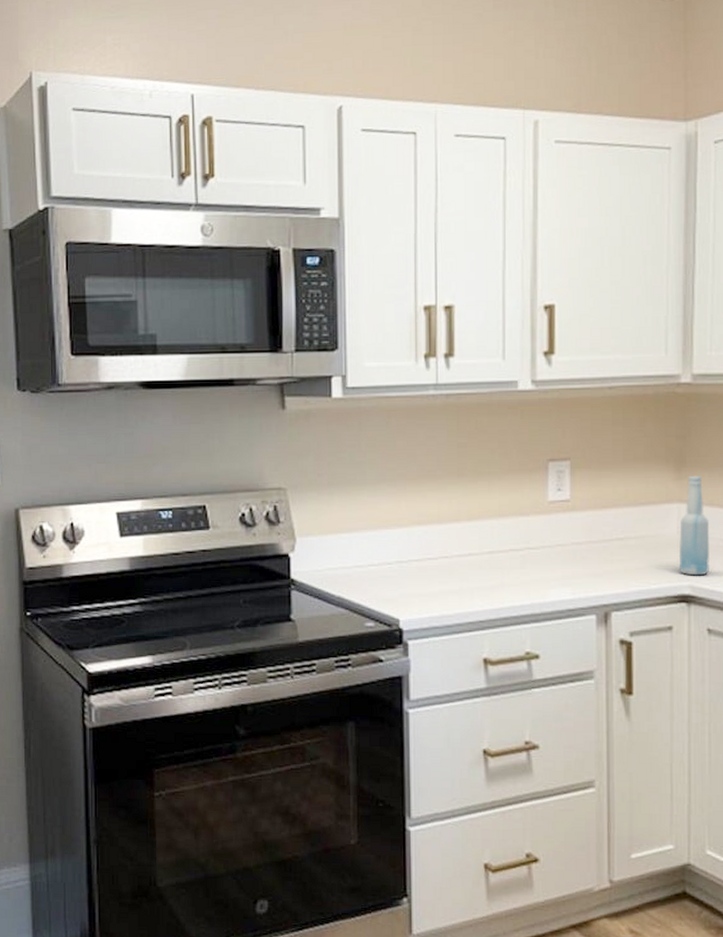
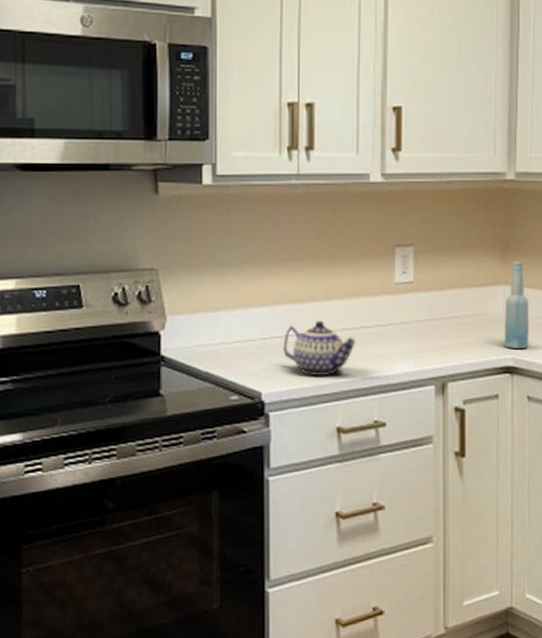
teapot: none [422,542,504,602] -> present [282,320,356,375]

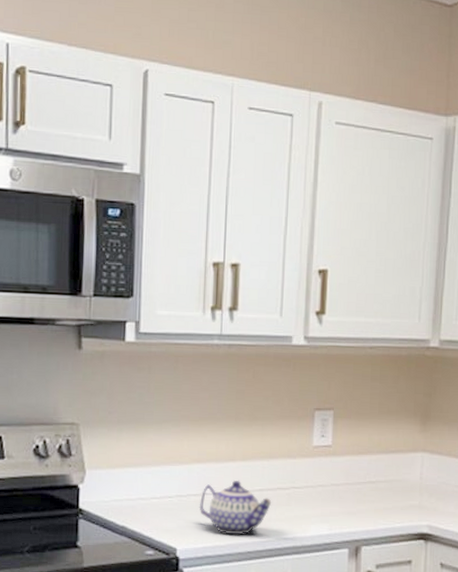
bottle: present [504,261,529,350] -> none [420,429,446,517]

